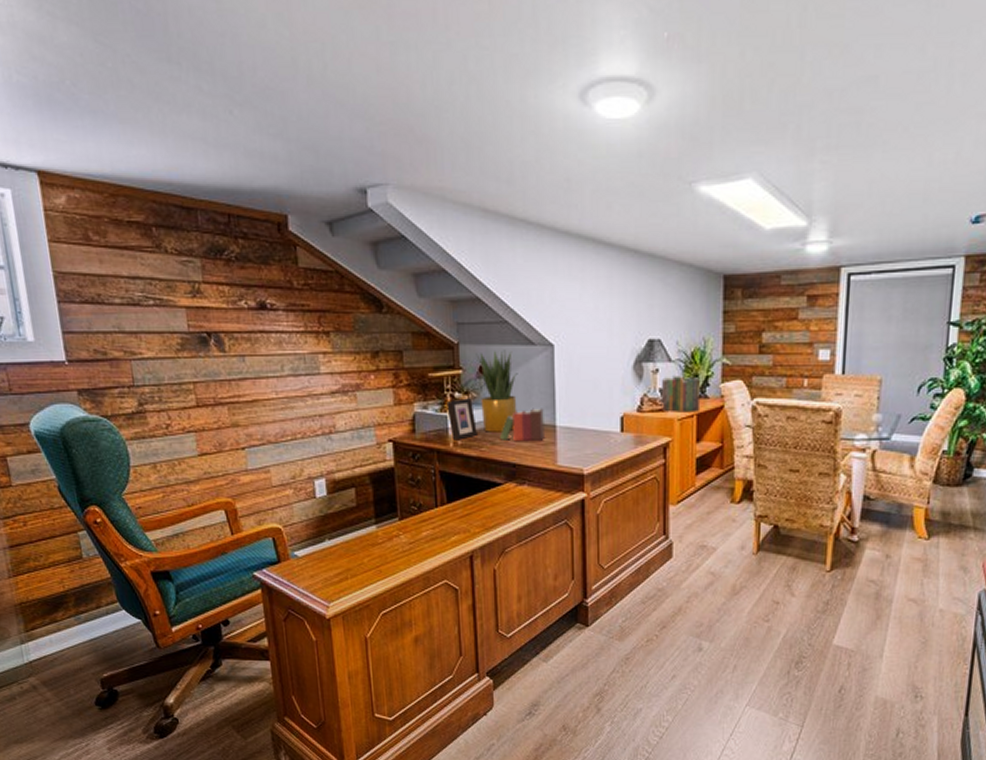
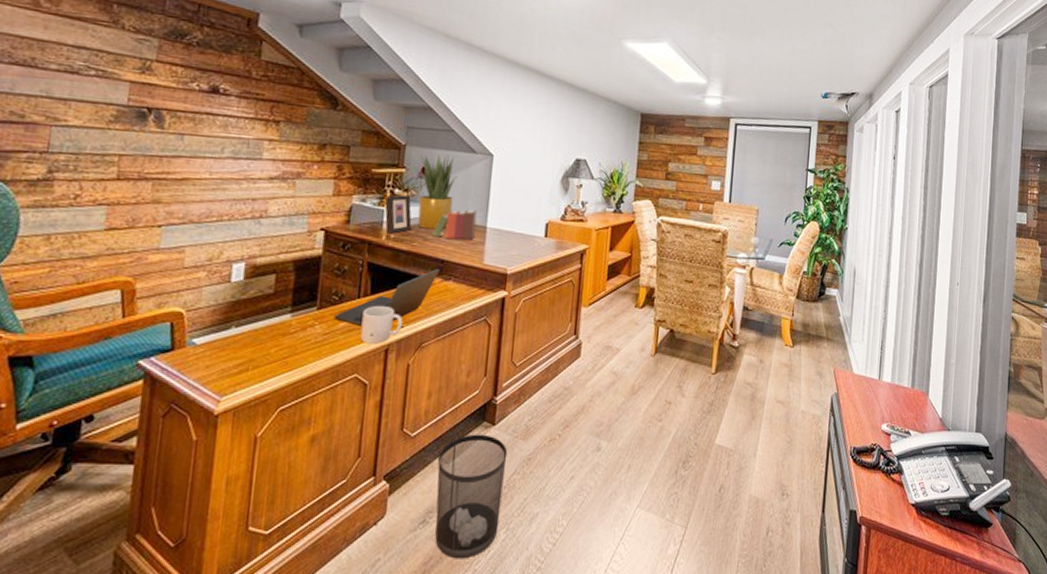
laptop: none [416,472,513,534] -> present [334,268,440,326]
mug: none [443,513,483,551] -> present [360,305,403,344]
waste bin: none [535,635,604,747] -> present [435,434,508,559]
books: present [662,376,701,412] -> none [582,191,617,225]

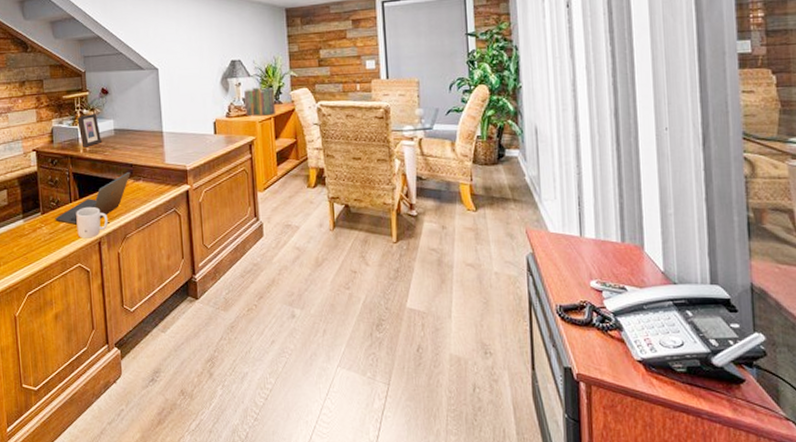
planter: present [417,155,456,230] -> none [99,74,132,140]
books: present [432,209,477,241] -> none [119,118,154,146]
waste bin: present [435,434,508,559] -> none [155,307,215,411]
books: none [582,191,617,225] -> present [244,87,276,117]

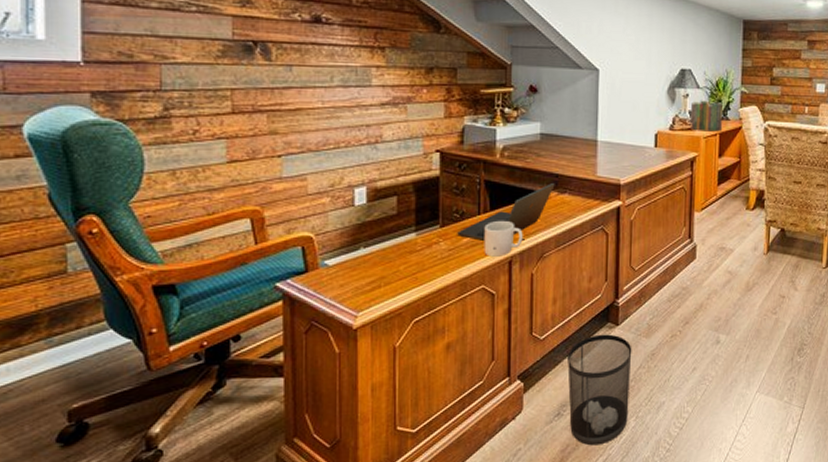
picture frame: present [77,113,102,148] -> none [496,113,524,152]
waste bin: none [155,307,215,411] -> present [566,334,632,446]

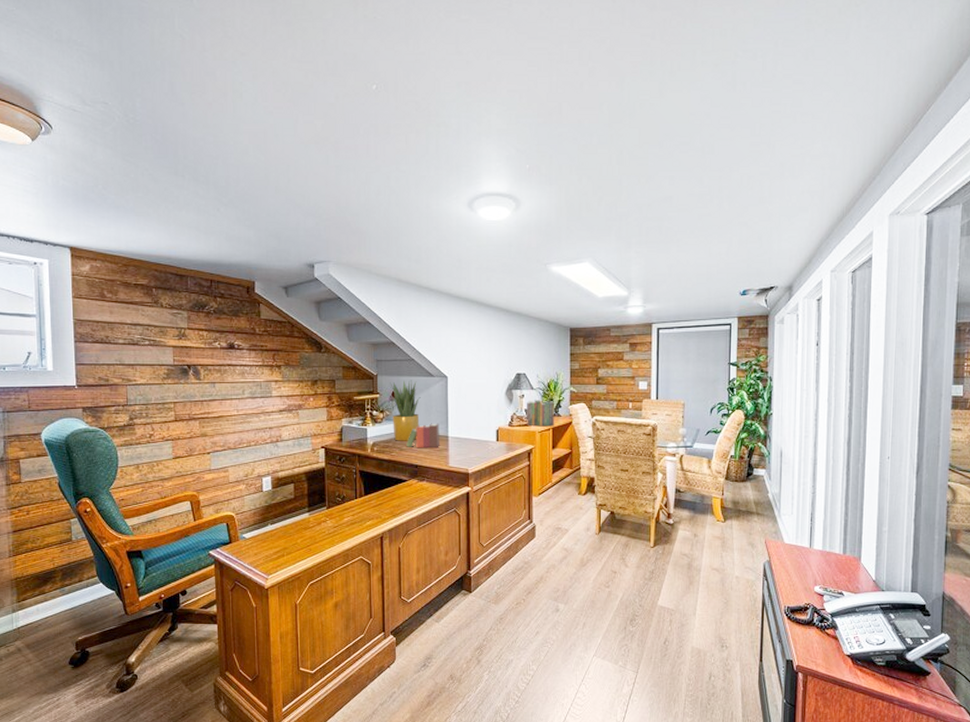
laptop: present [457,182,555,241] -> none [340,472,415,520]
mug: present [484,220,523,257] -> none [360,503,391,533]
planter: none [527,72,564,145] -> present [390,380,420,441]
books: none [545,124,587,155] -> present [406,423,439,449]
waste bin: present [566,334,632,446] -> none [429,600,484,693]

